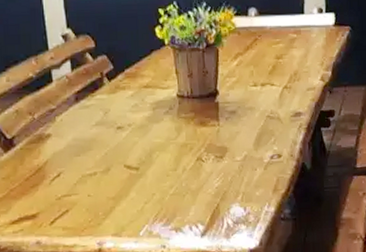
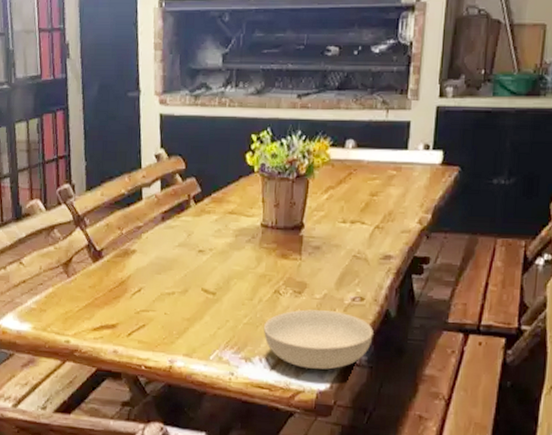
serving bowl: none [190,170,293,230] -> present [263,309,374,370]

